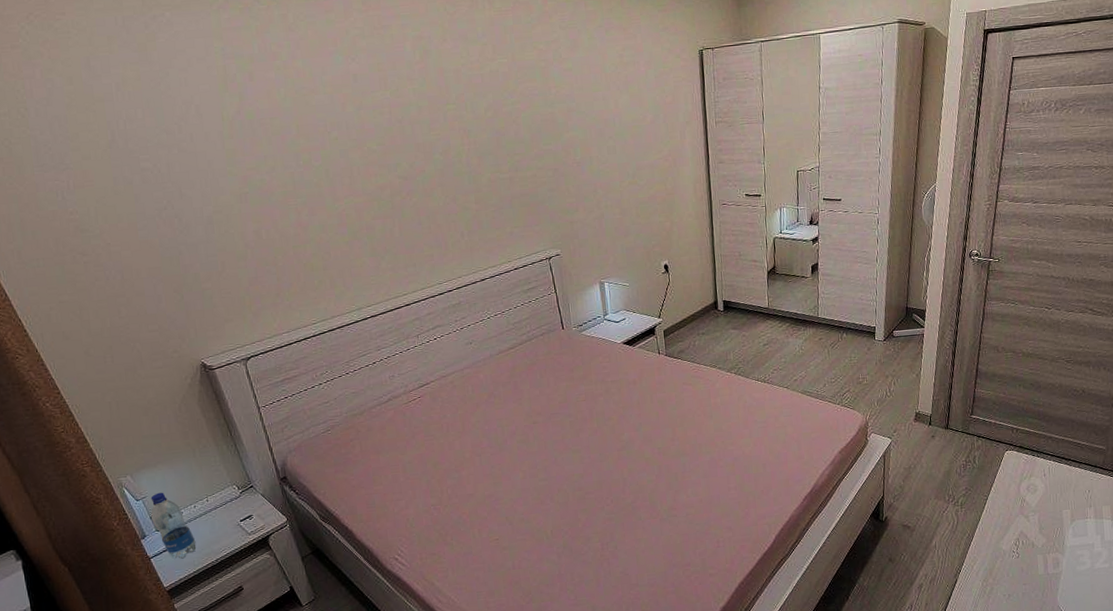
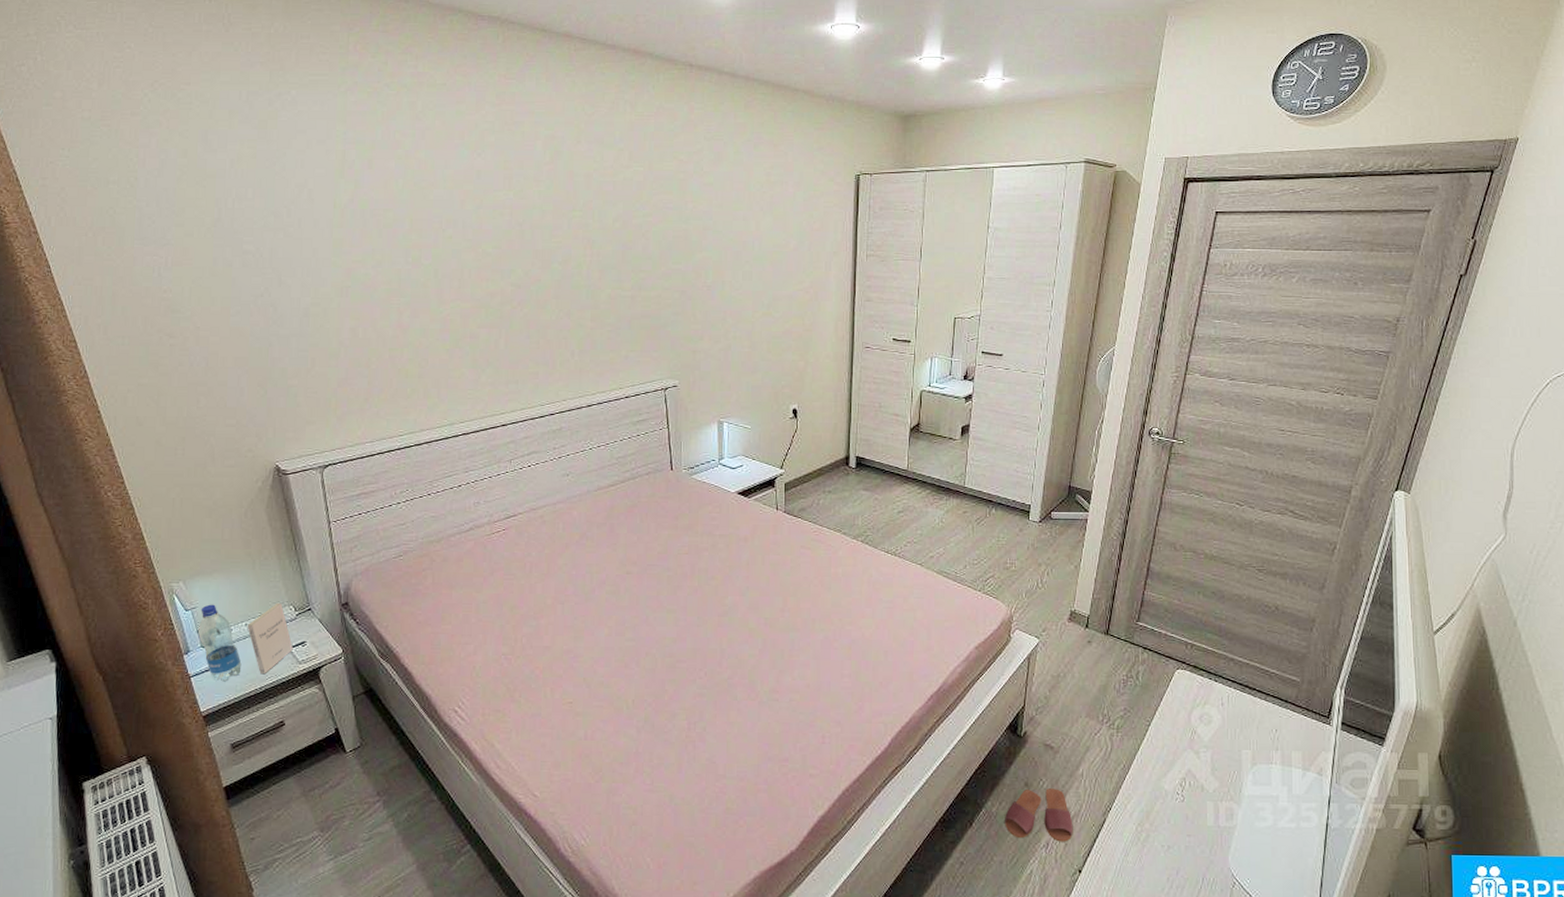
book: none [196,484,241,549] -> present [247,602,293,675]
slippers: none [875,560,932,605] -> present [1005,788,1073,842]

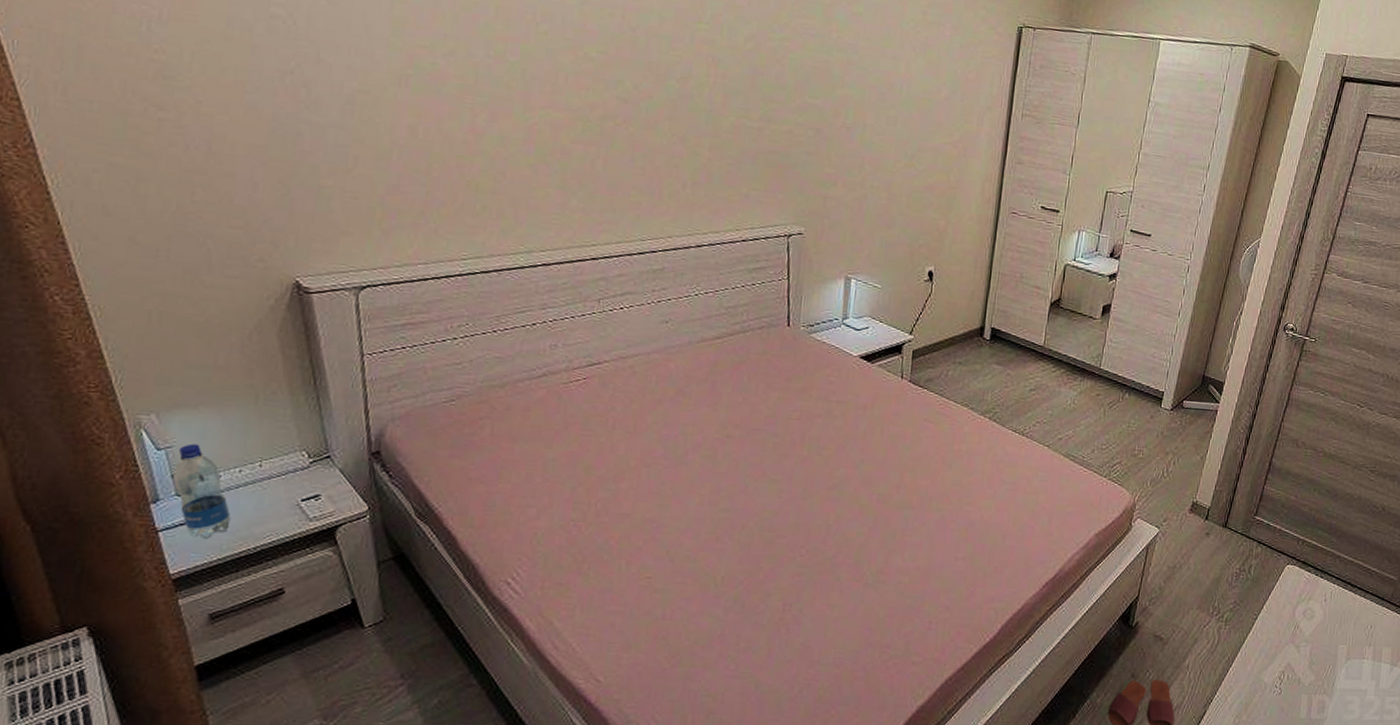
book: present [247,602,293,675] -> none [241,446,303,532]

